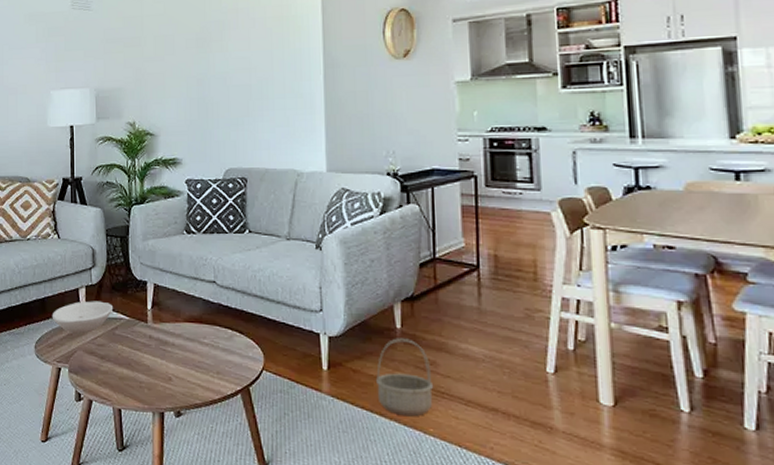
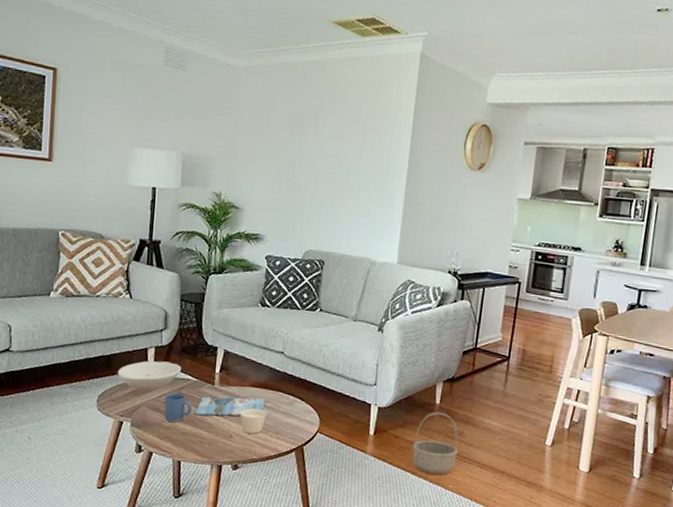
mug: none [99,334,127,367] -> present [164,393,192,423]
magazine: none [130,334,203,358] -> present [194,396,266,417]
candle: none [177,345,206,375] -> present [240,408,267,434]

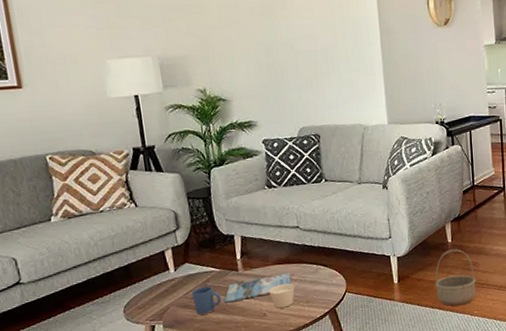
bowl: present [117,361,182,391] -> none [138,259,203,293]

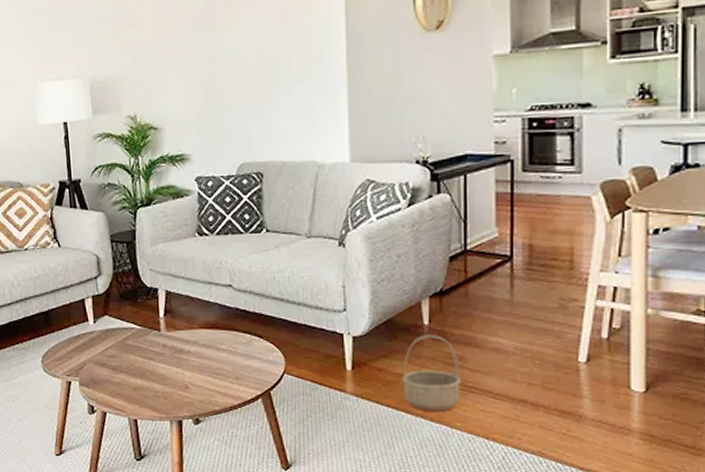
mug: present [191,286,221,316] -> none [109,345,141,378]
magazine: present [224,273,291,303] -> none [143,340,220,367]
candle: present [269,283,295,309] -> none [193,352,224,382]

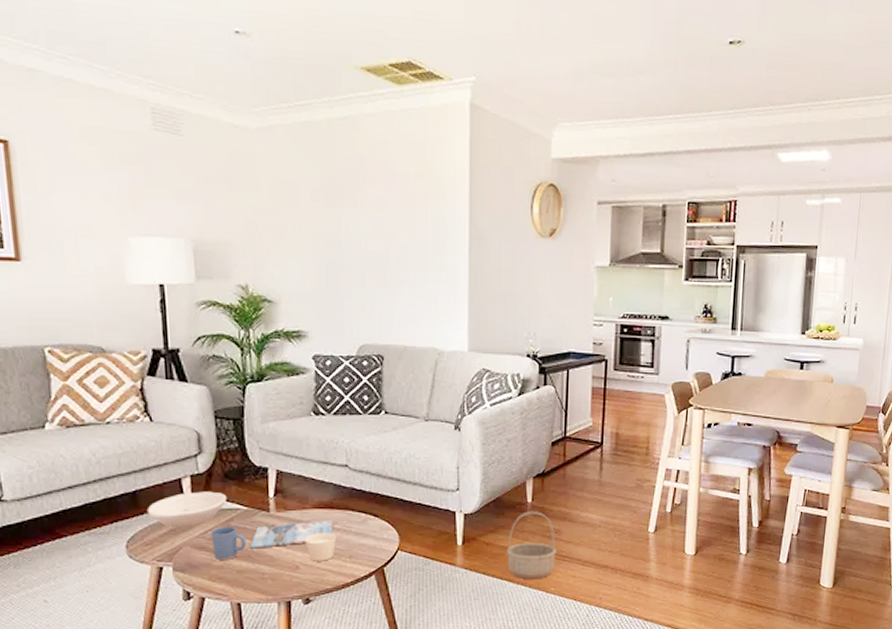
bowl: none [57,311,124,346] -> present [147,491,228,529]
mug: none [109,345,141,378] -> present [210,526,246,561]
magazine: none [143,340,220,367] -> present [249,520,334,549]
candle: none [193,352,224,382] -> present [305,532,337,562]

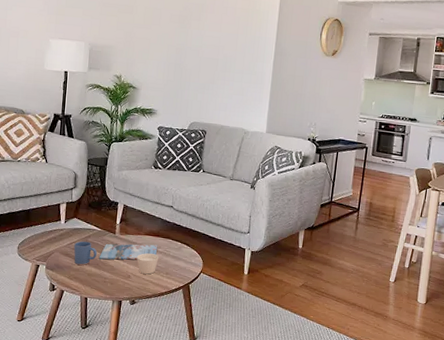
bowl: present [147,491,228,529] -> none [35,214,89,240]
basket: present [506,511,557,580] -> none [279,254,318,308]

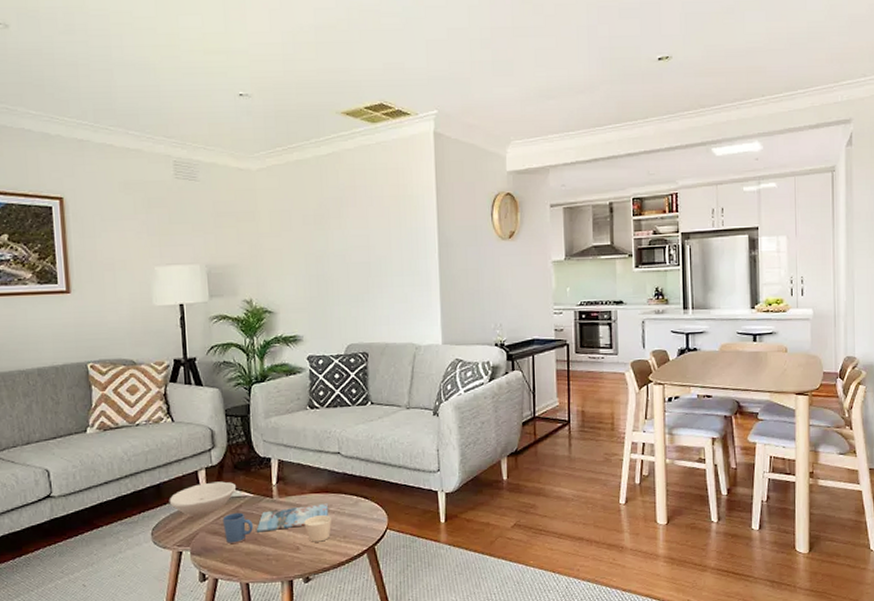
bowl: none [35,214,89,240] -> present [169,481,237,516]

